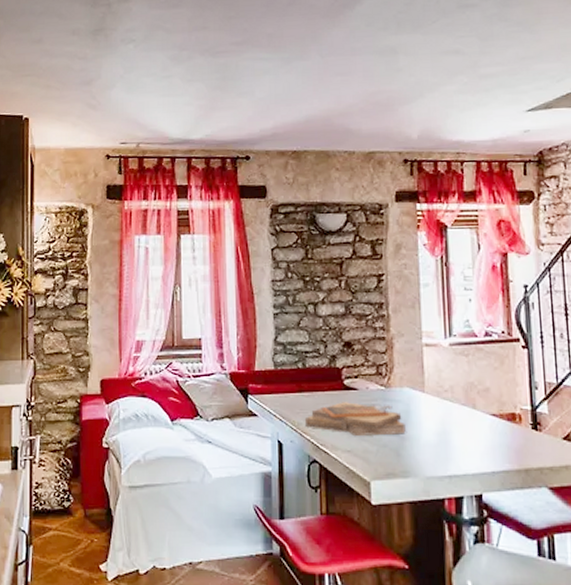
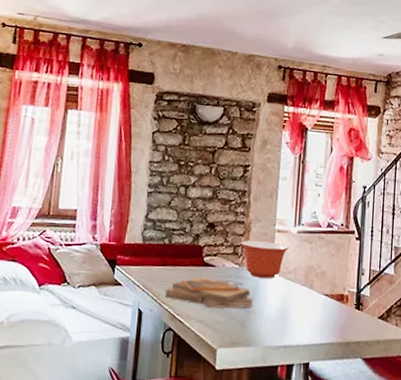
mixing bowl: none [383,358,441,399] -> present [240,240,289,278]

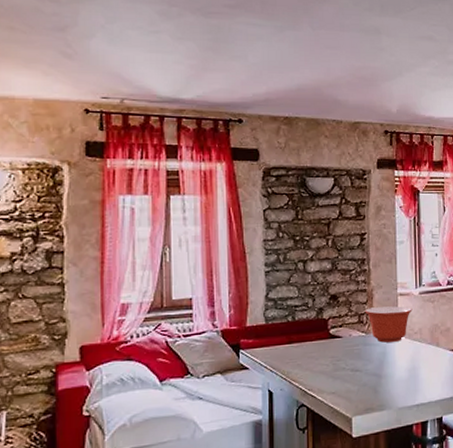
clipboard: present [164,277,253,309] -> none [293,349,382,379]

